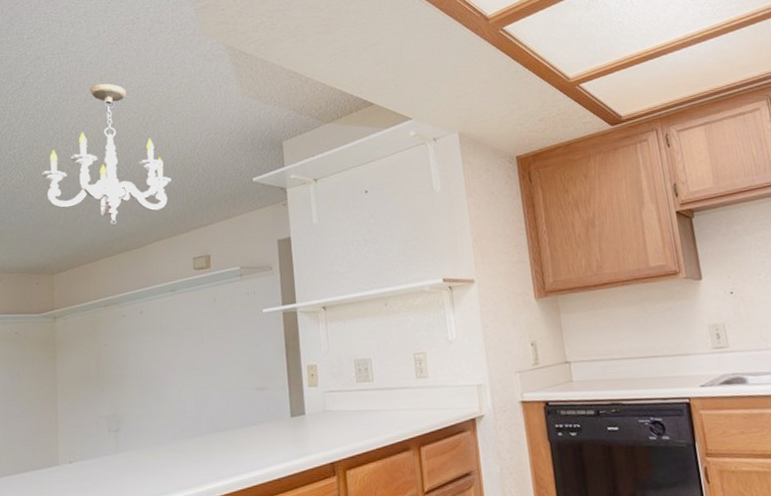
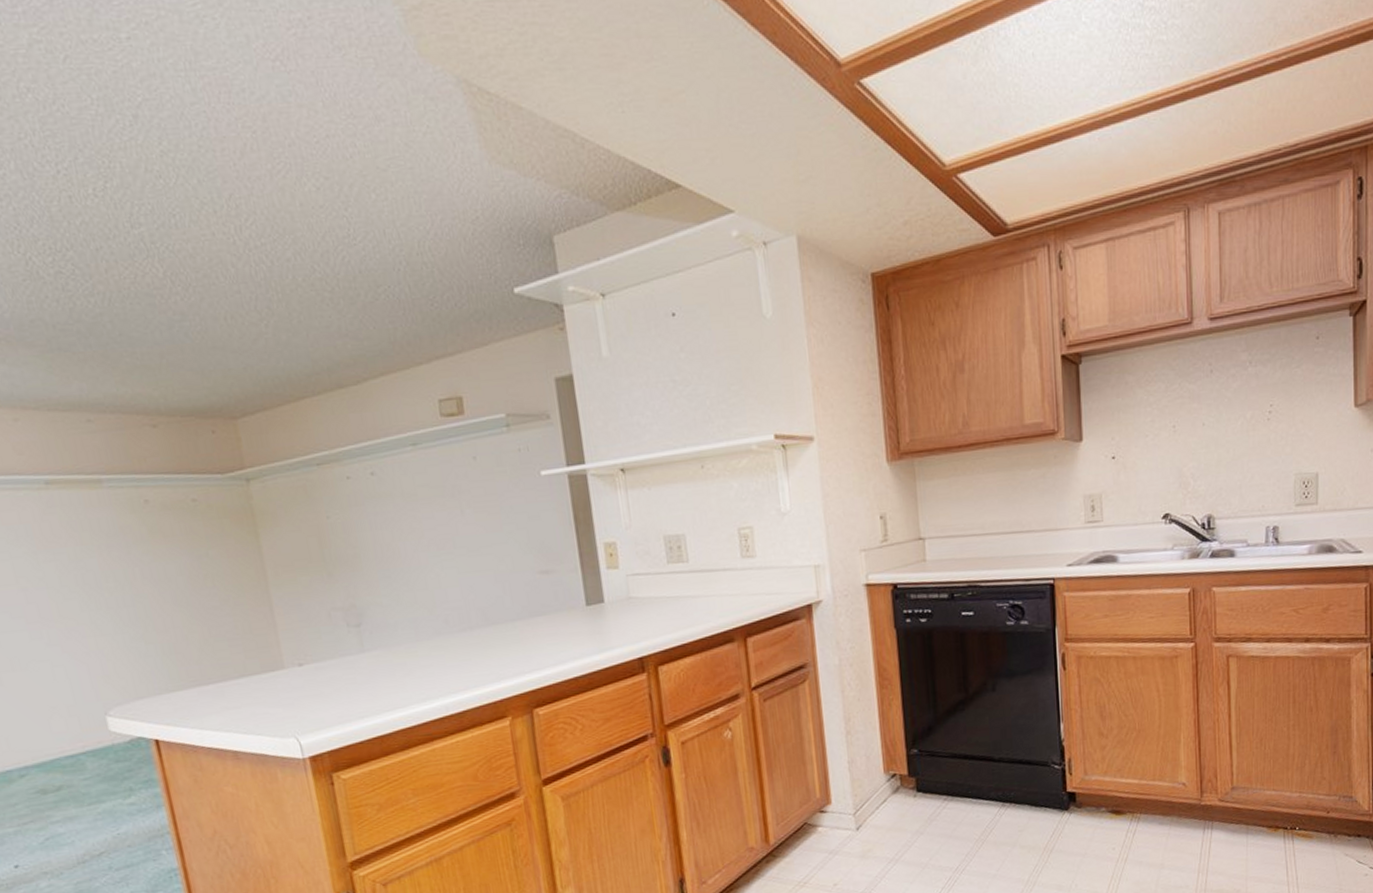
chandelier: present [41,83,171,225] -> none [191,126,395,349]

